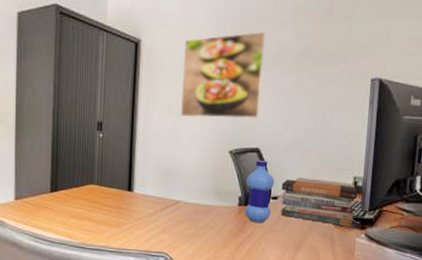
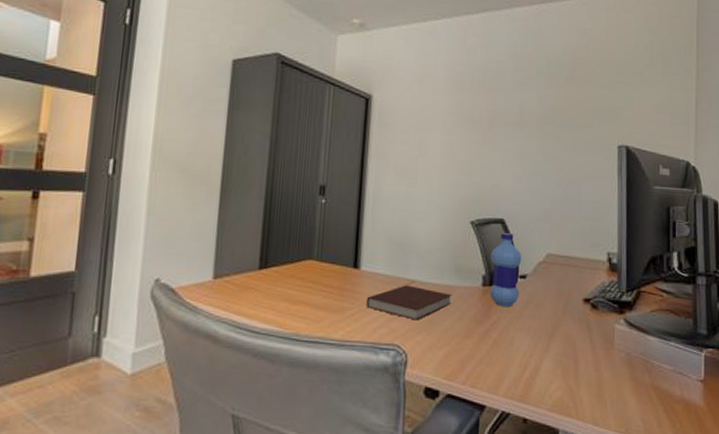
notebook: none [139,205,212,234] -> present [366,285,452,321]
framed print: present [181,31,265,119] -> none [416,91,506,186]
book stack: present [281,179,358,227] -> none [529,255,613,311]

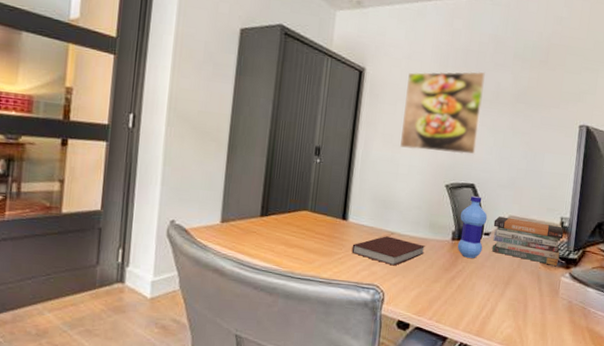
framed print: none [416,91,506,186] -> present [400,71,485,155]
book stack: none [529,255,613,311] -> present [492,216,564,266]

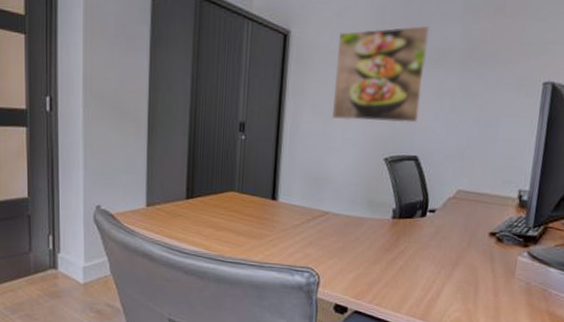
notebook: present [351,236,426,266] -> none [283,216,363,248]
water bottle: present [457,195,488,258] -> none [398,169,433,238]
book stack: present [492,216,564,266] -> none [438,191,522,244]

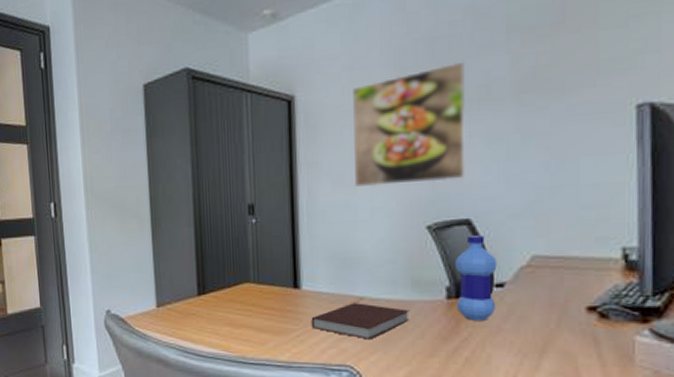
notebook: none [283,216,363,248] -> present [311,303,410,340]
water bottle: none [398,169,433,238] -> present [456,234,497,320]

